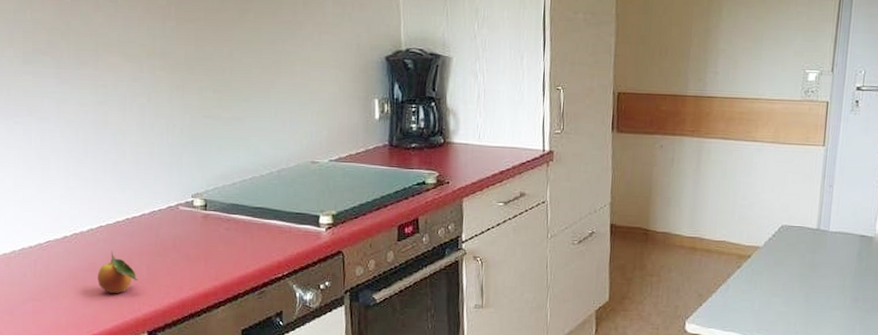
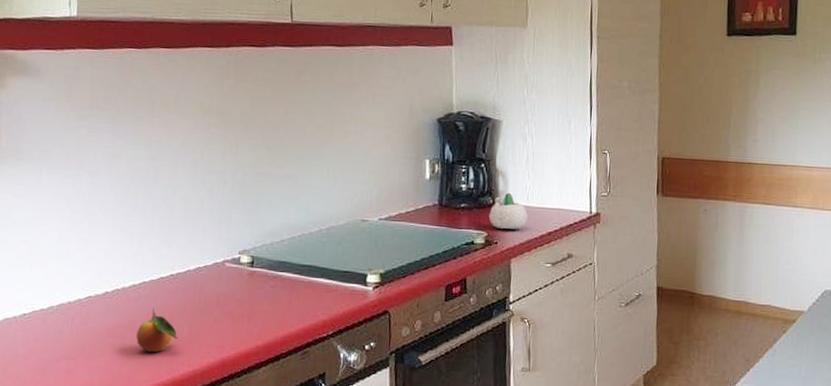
succulent planter: none [440,131,479,169] -> present [489,192,528,229]

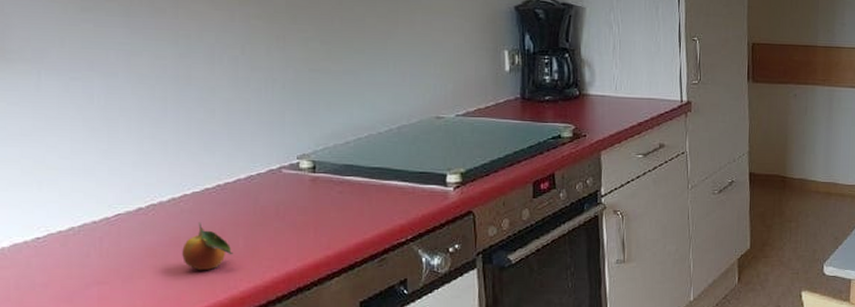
succulent planter: present [489,192,528,229] -> none [575,83,616,121]

